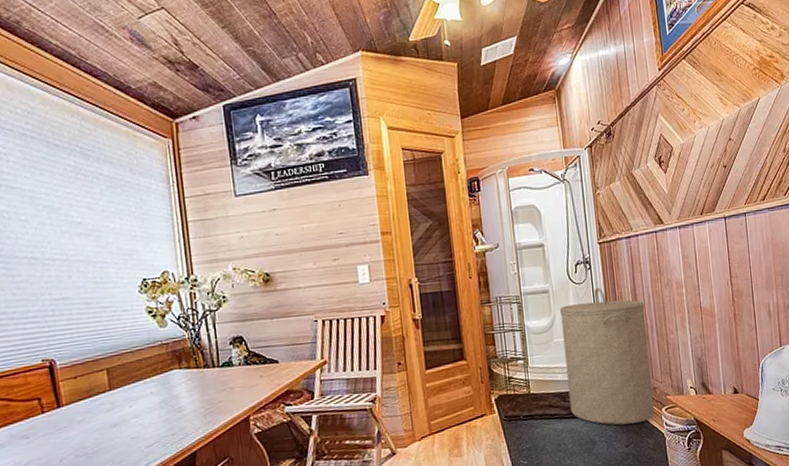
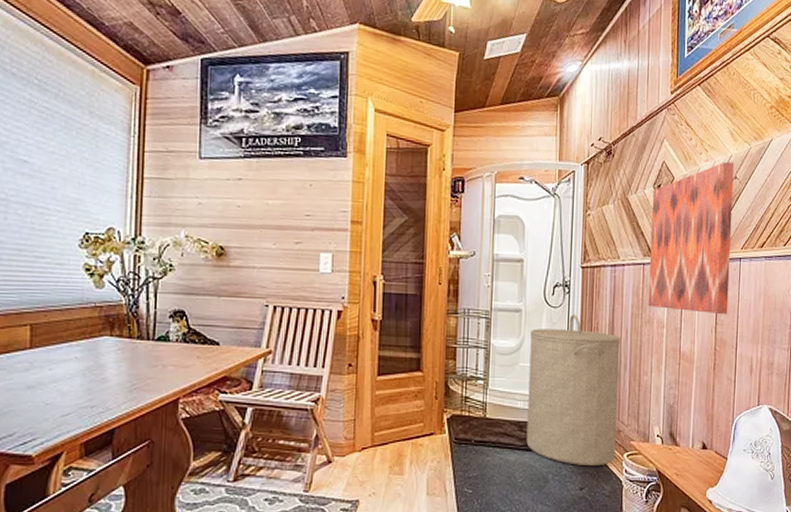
wall art: none [654,125,740,271] -> present [648,161,734,314]

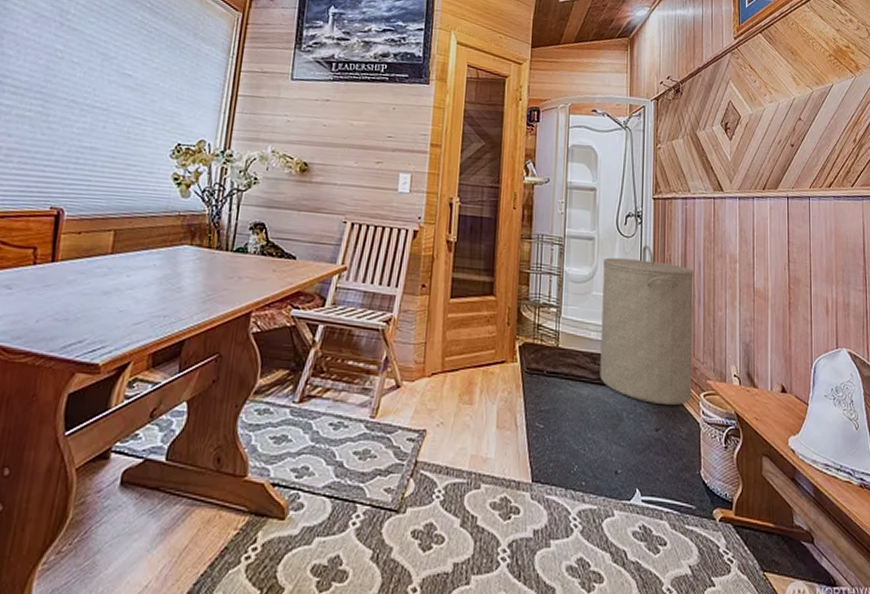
wall art: present [648,161,734,314] -> none [719,103,800,252]

